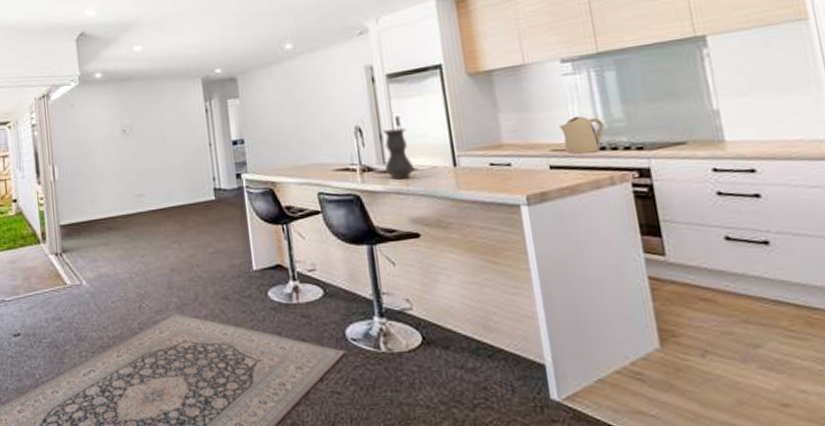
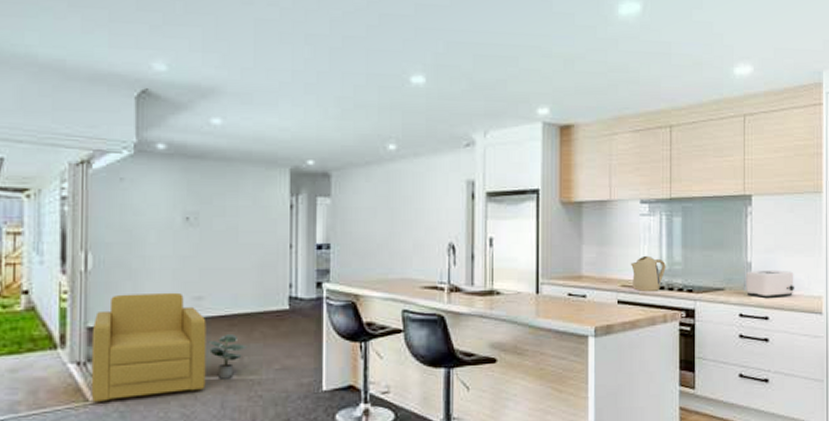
armchair: none [63,192,154,285] -> present [91,292,206,402]
potted plant: none [151,224,184,263] -> present [208,334,247,379]
vase: present [382,128,414,180] -> none [473,249,500,302]
toaster: none [714,114,788,149] -> present [746,270,794,299]

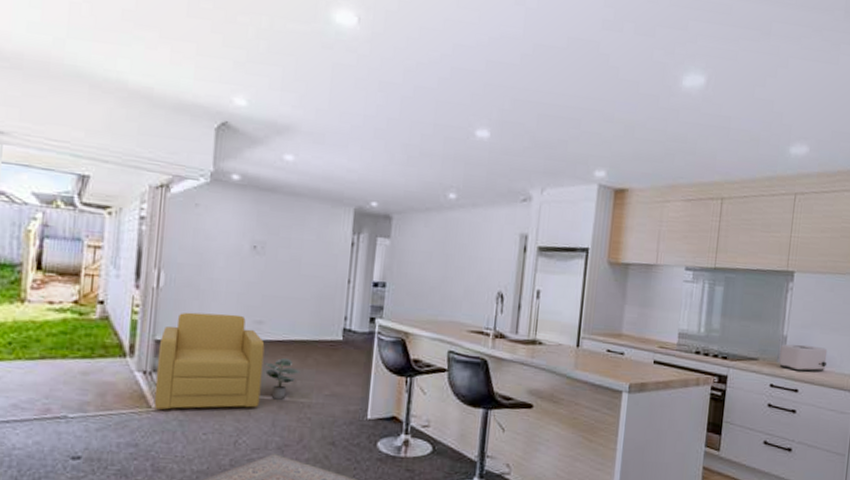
kettle: present [630,255,666,291] -> none [669,320,704,355]

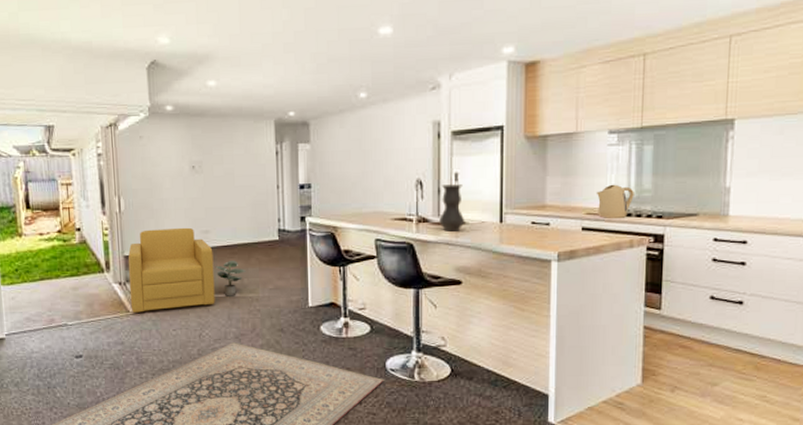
vase: none [516,300,544,352] -> present [439,183,465,232]
kettle: none [669,320,704,355] -> present [596,184,634,218]
toaster: present [779,344,828,372] -> none [723,194,780,223]

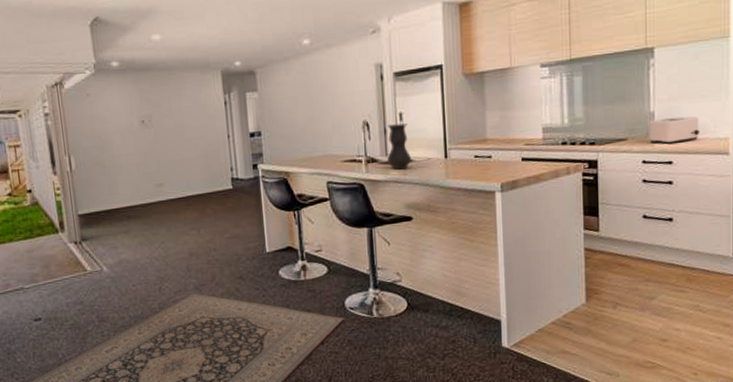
armchair: present [128,227,215,313] -> none [82,182,173,271]
potted plant: present [215,261,246,296] -> none [171,212,202,248]
kettle: present [596,184,634,218] -> none [532,115,568,148]
toaster: none [723,194,780,223] -> present [649,116,699,145]

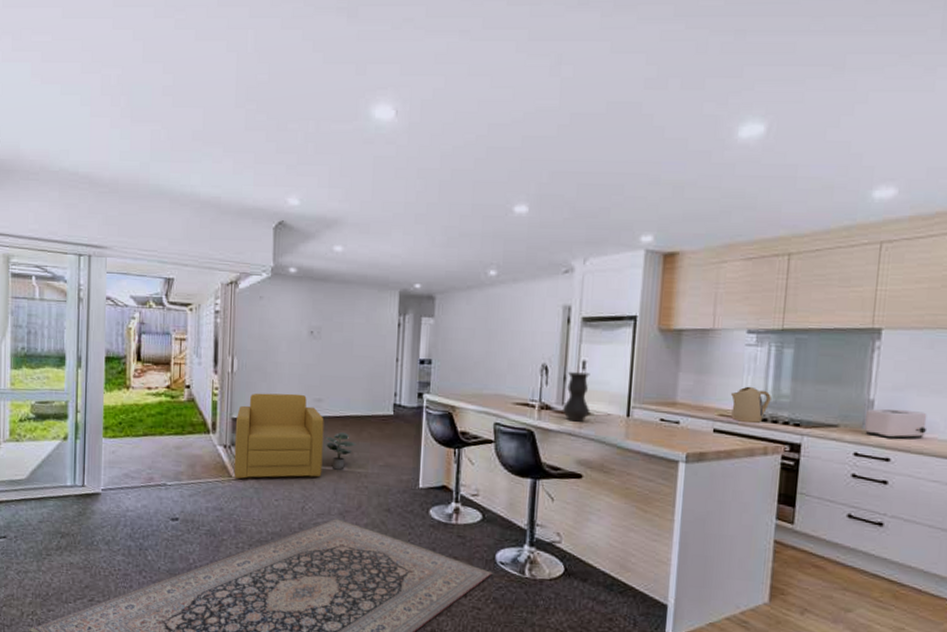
armchair: none [82,182,173,271] -> present [233,393,324,479]
potted plant: none [171,212,202,248] -> present [325,432,357,470]
kettle: none [532,115,568,148] -> present [730,386,771,423]

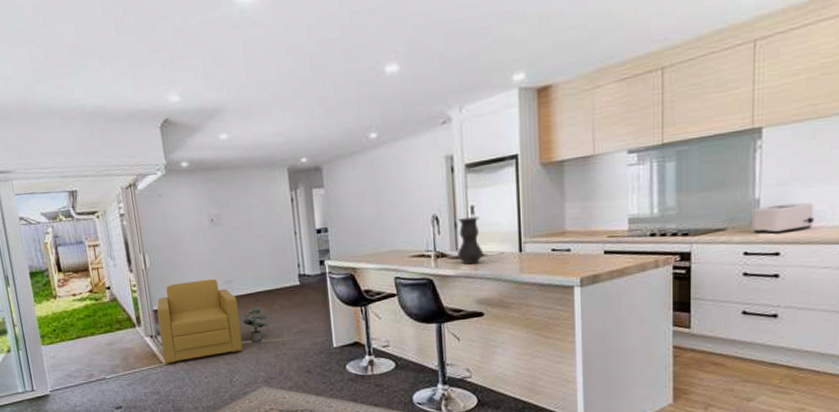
kettle: present [730,386,771,423] -> none [617,204,657,240]

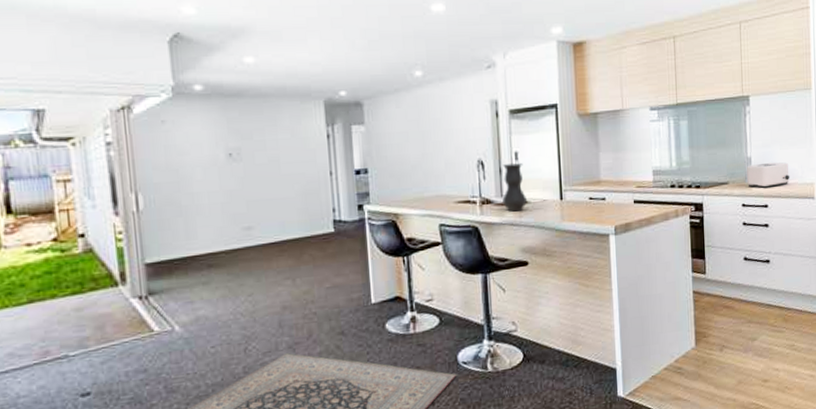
armchair: present [156,278,243,364] -> none [149,224,263,332]
potted plant: present [240,308,270,343] -> none [261,259,298,301]

